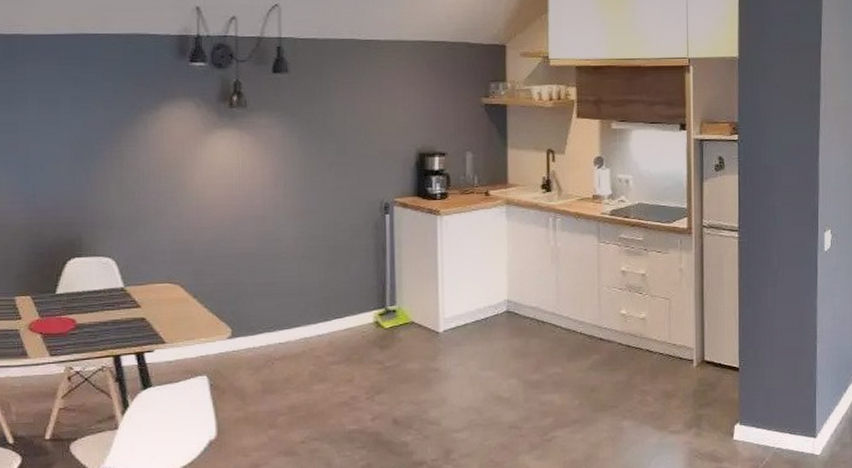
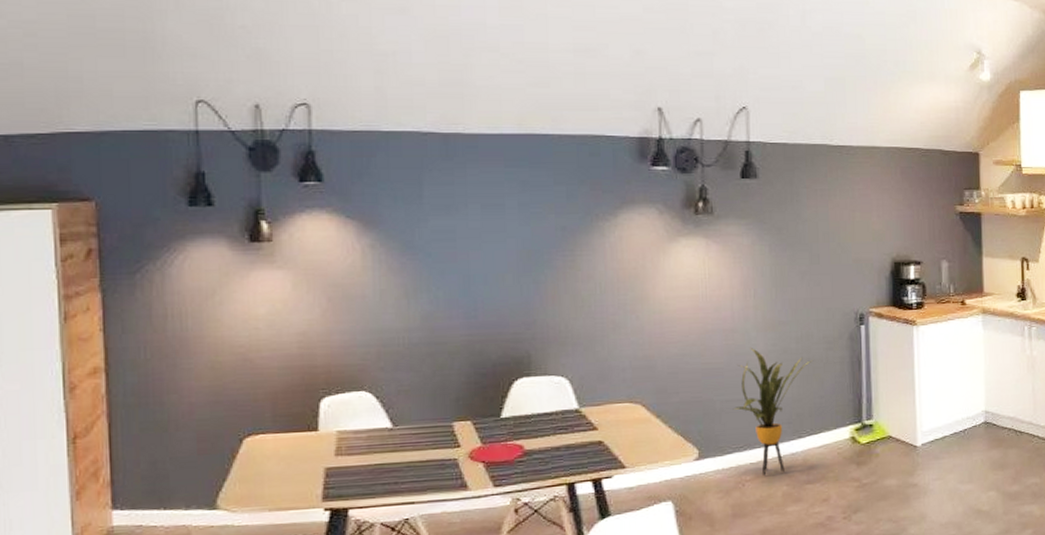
house plant: none [263,234,339,355] -> present [732,348,812,476]

